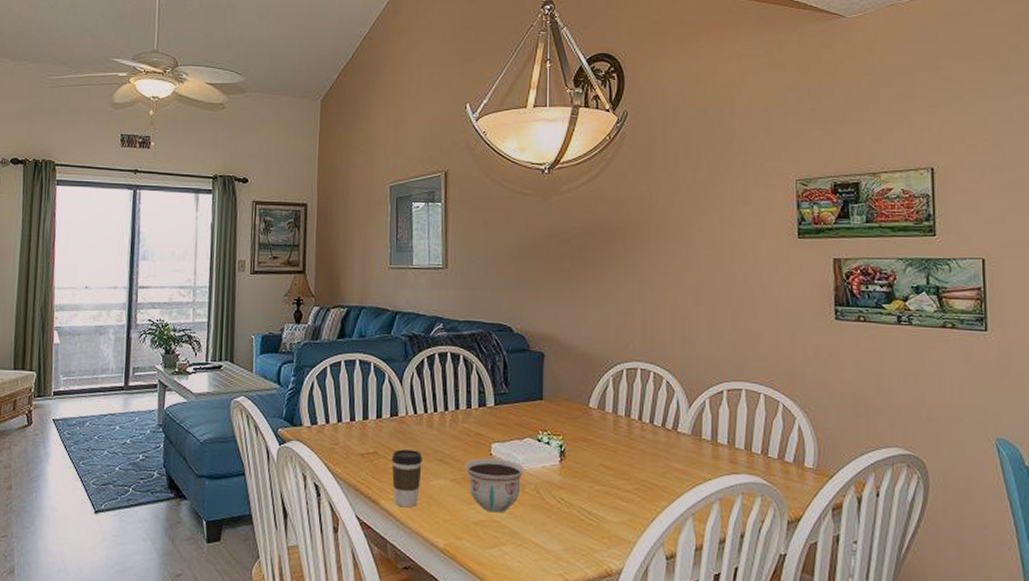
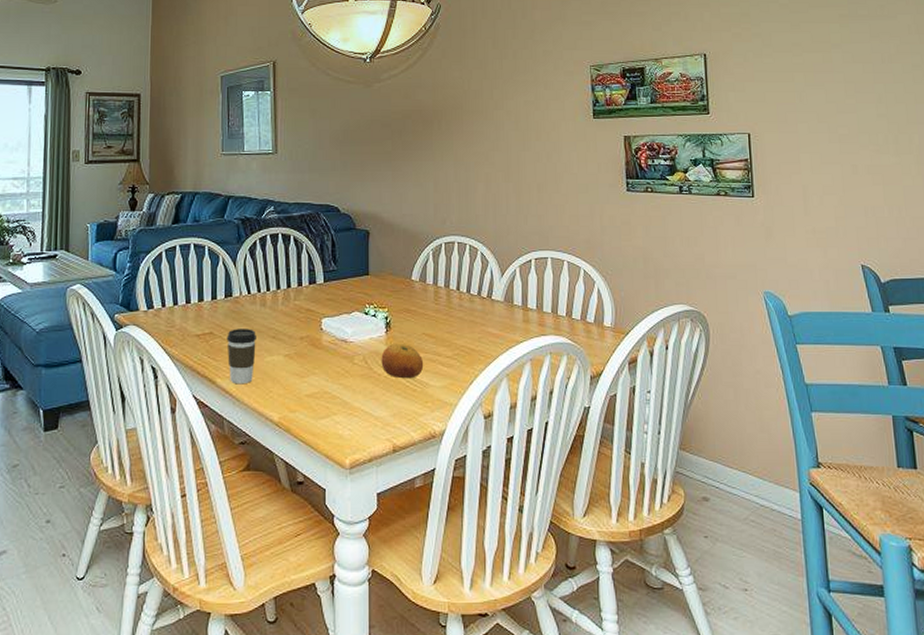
bowl: present [464,458,526,513] -> none [297,333,354,384]
fruit: none [554,473,601,512] -> present [381,343,424,379]

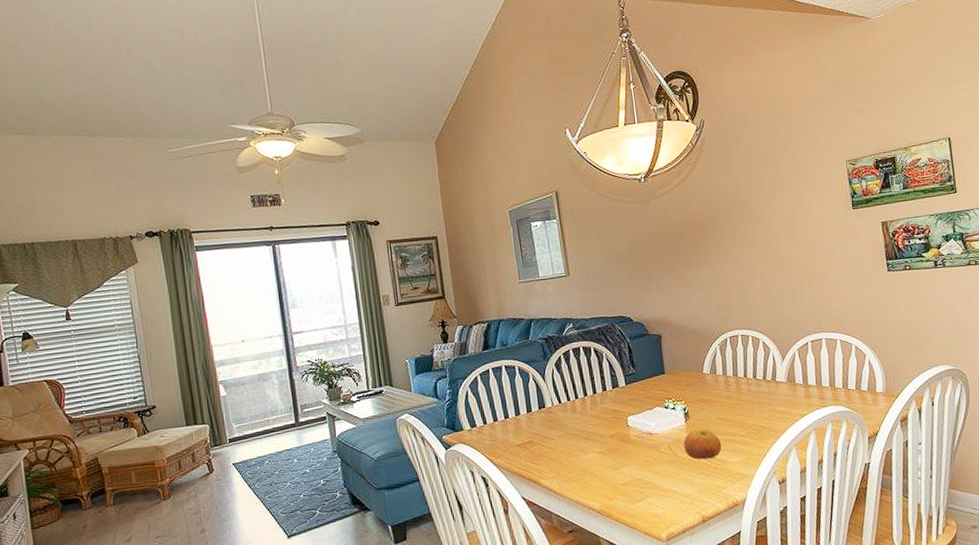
coffee cup: present [227,329,256,385] -> none [545,433,573,483]

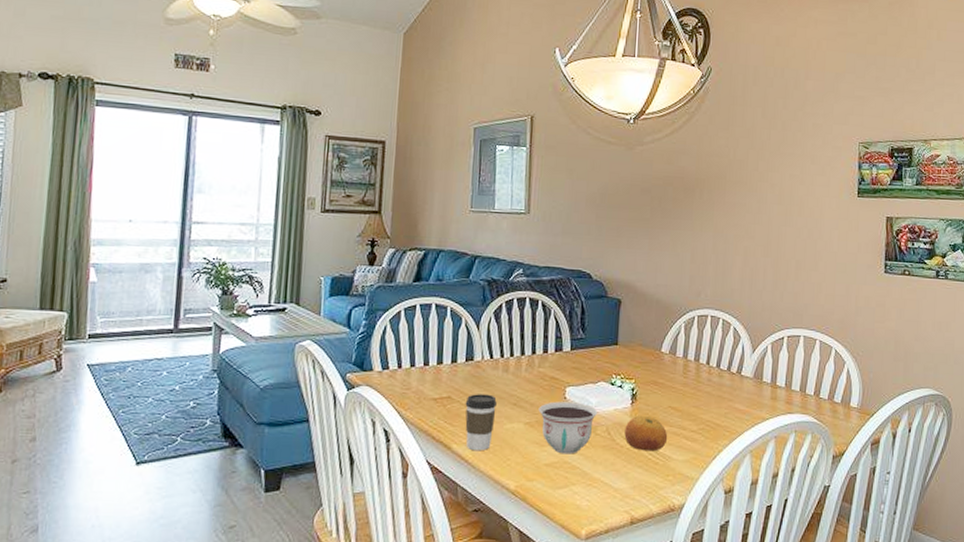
coffee cup: none [545,433,573,483] -> present [465,394,497,451]
bowl: none [607,427,658,473] -> present [538,401,598,454]

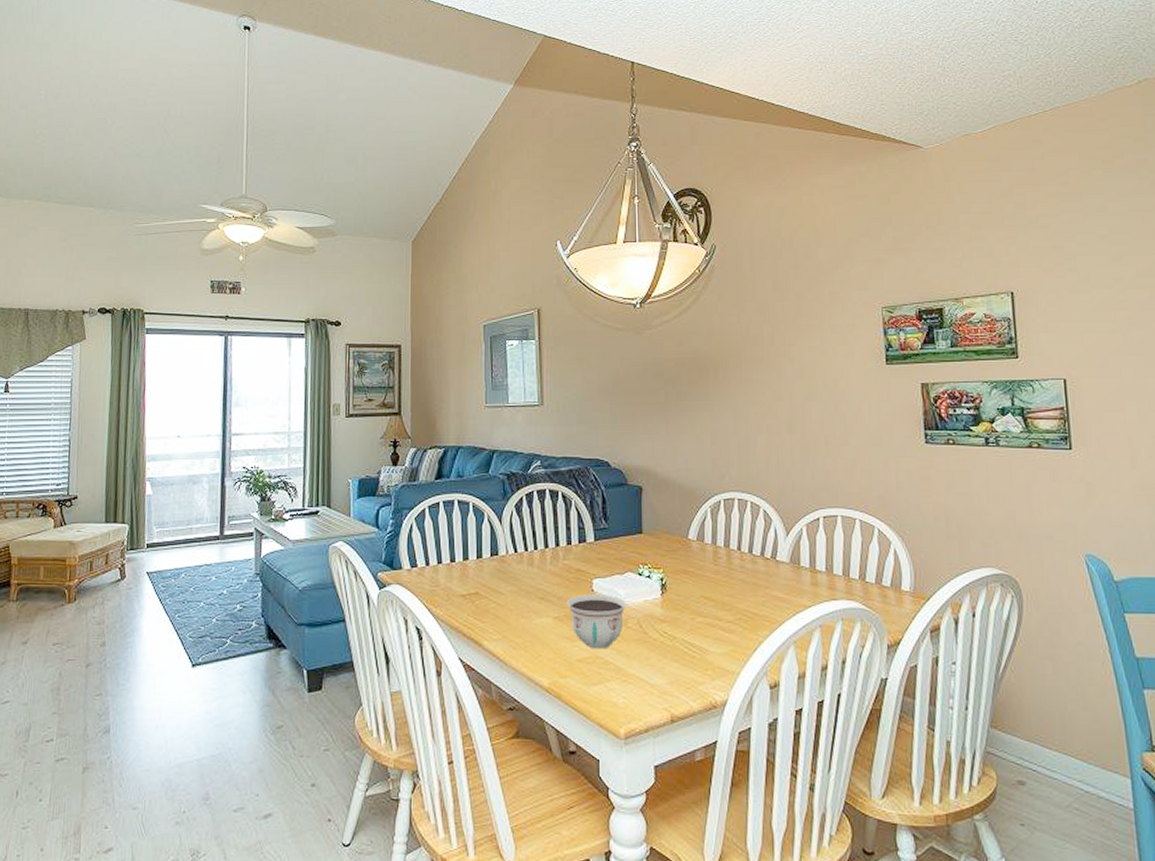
coffee cup: present [465,394,497,451] -> none [493,589,524,648]
fruit: present [624,415,668,452] -> none [657,606,703,645]

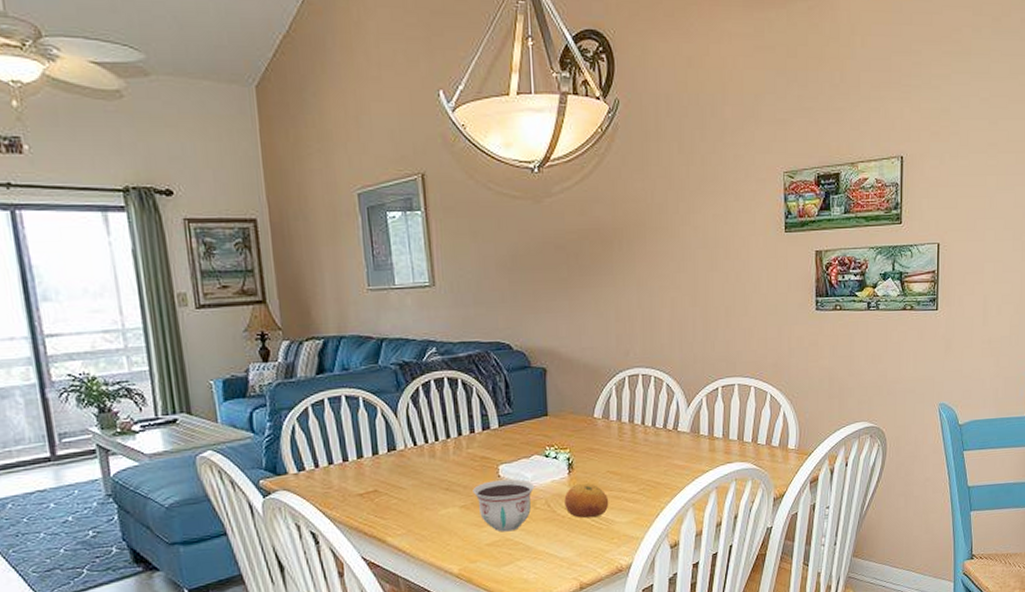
fruit: none [657,606,703,645] -> present [564,483,609,519]

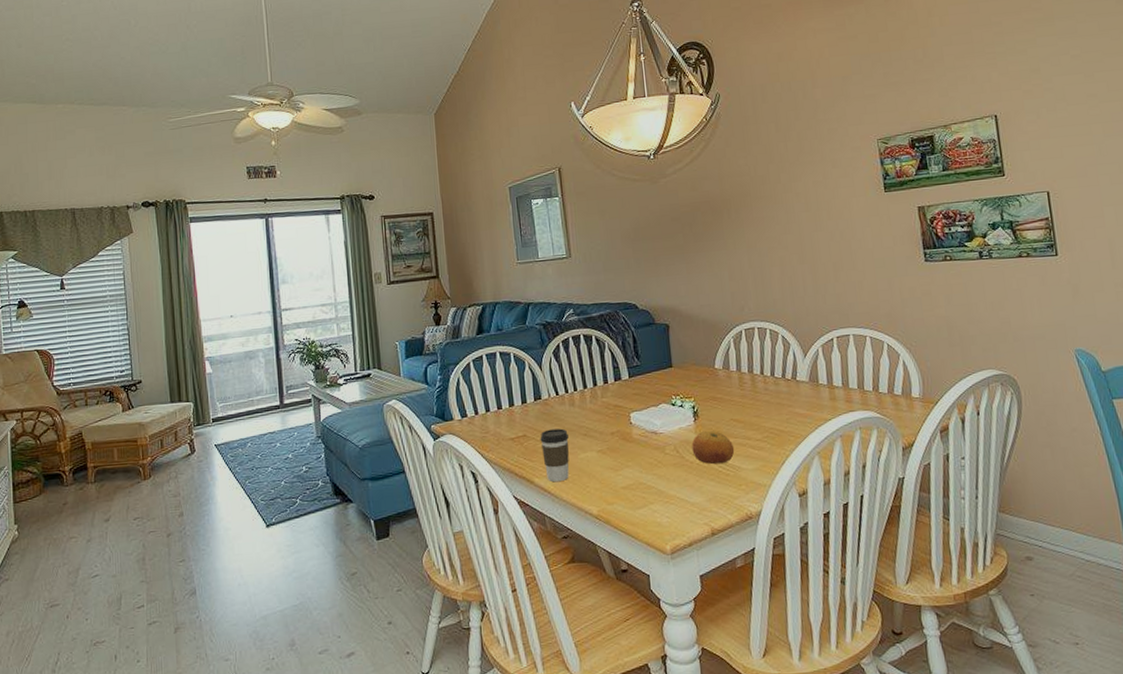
coffee cup: none [394,482,428,541] -> present [540,428,569,483]
bowl: present [472,479,535,532] -> none [608,426,664,476]

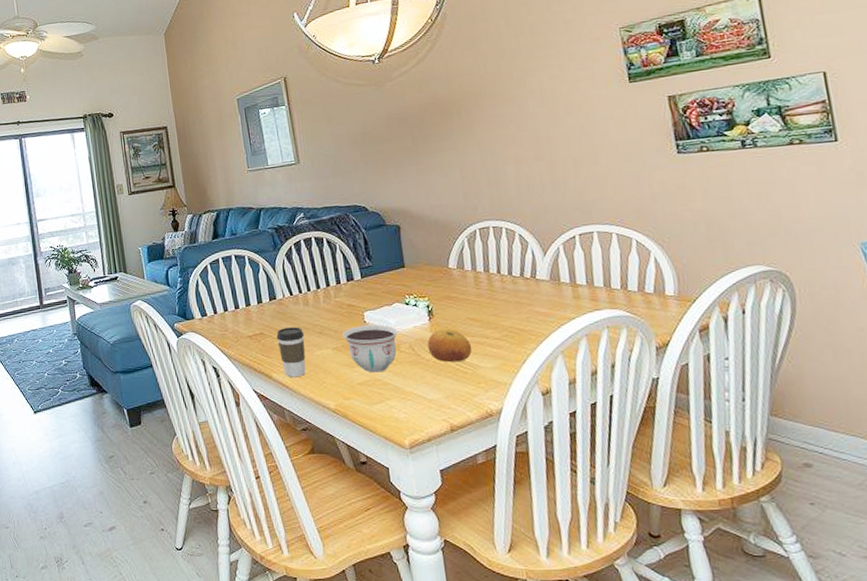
bowl: none [608,426,664,476] -> present [342,324,399,373]

